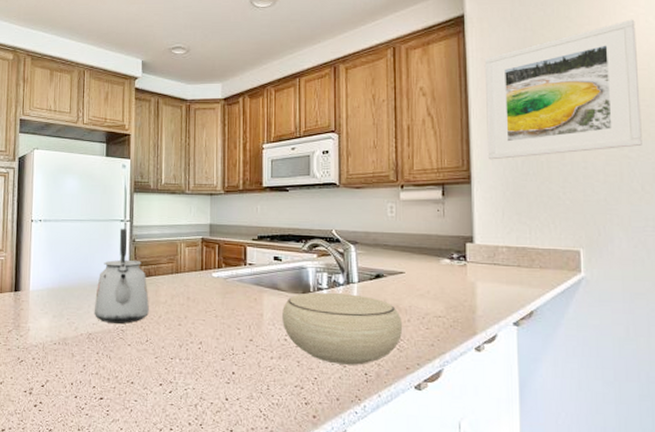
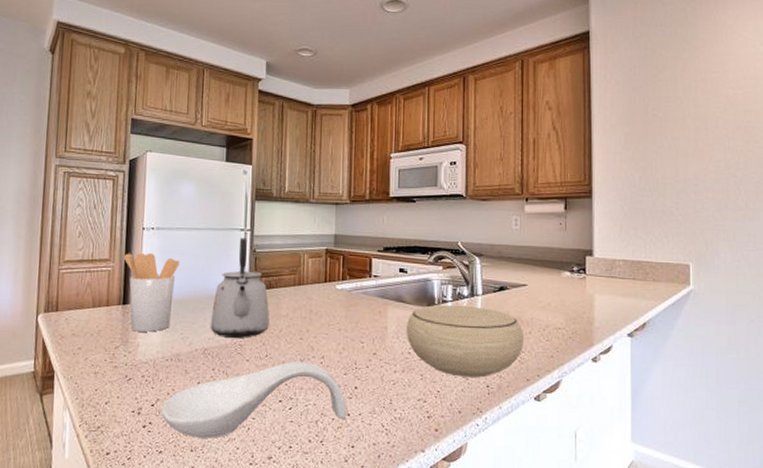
utensil holder: none [14,243,66,317] -> present [123,252,181,332]
spoon rest: none [50,346,225,419] -> present [161,361,347,439]
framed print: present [484,19,642,160] -> none [607,44,747,175]

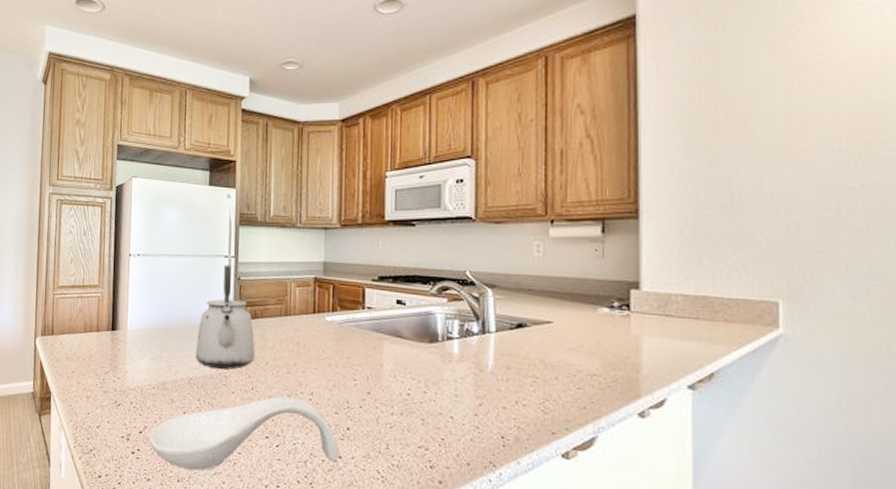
utensil holder: present [123,252,181,332] -> none [111,279,166,359]
bowl: present [407,305,525,378] -> none [405,342,549,427]

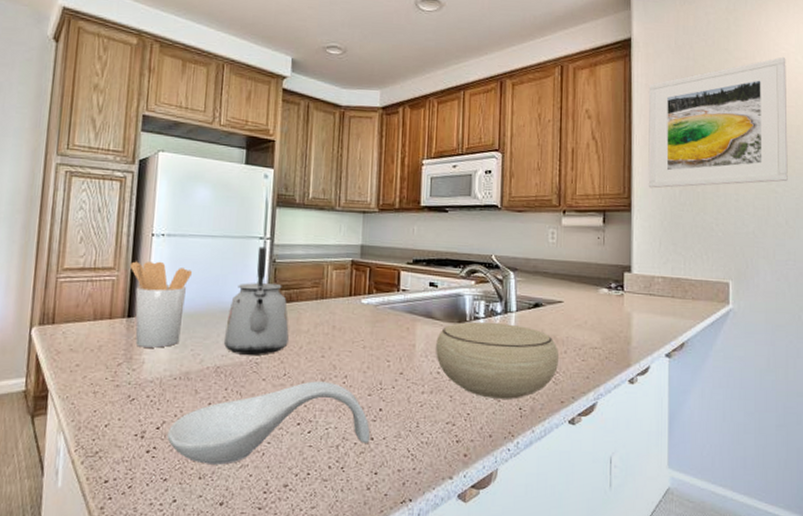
utensil holder: none [111,279,166,359] -> present [129,261,193,348]
bowl: none [405,342,549,427] -> present [436,322,560,400]
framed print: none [660,13,869,191] -> present [648,56,788,189]

